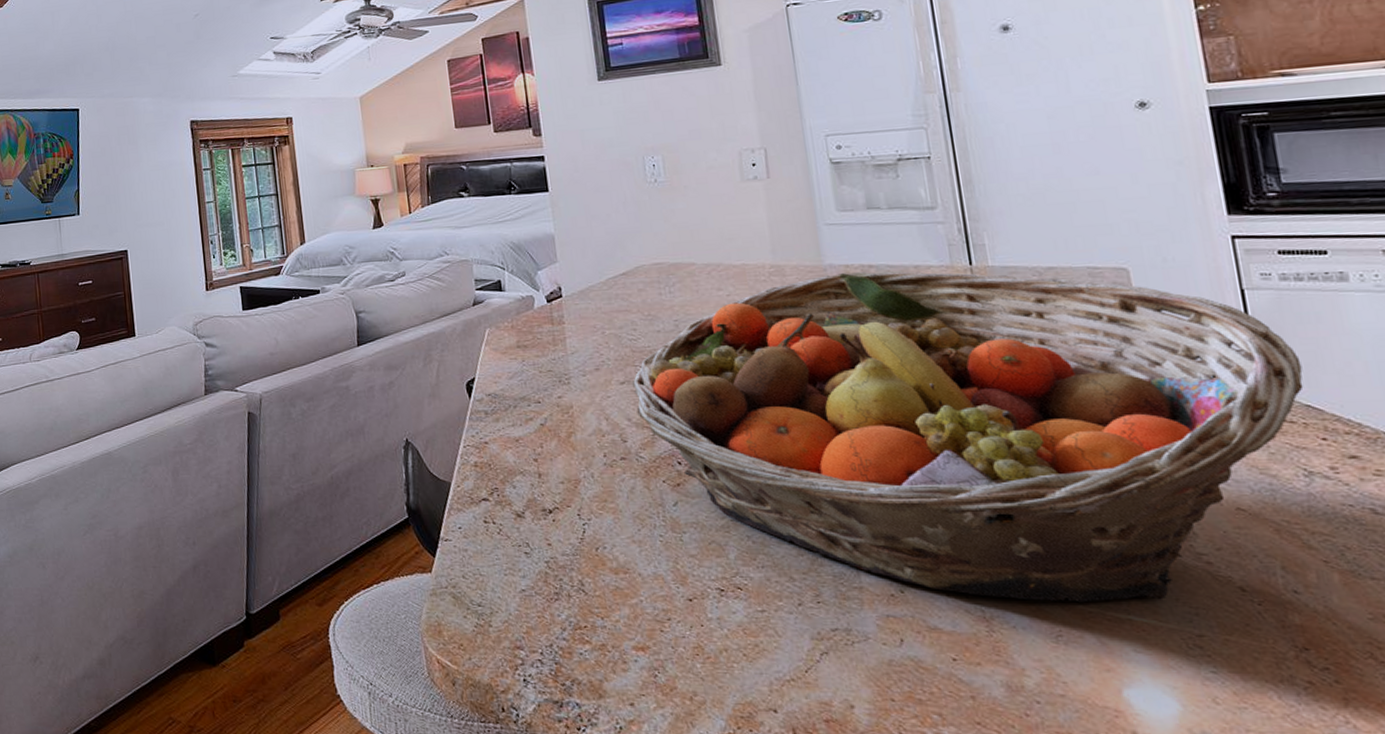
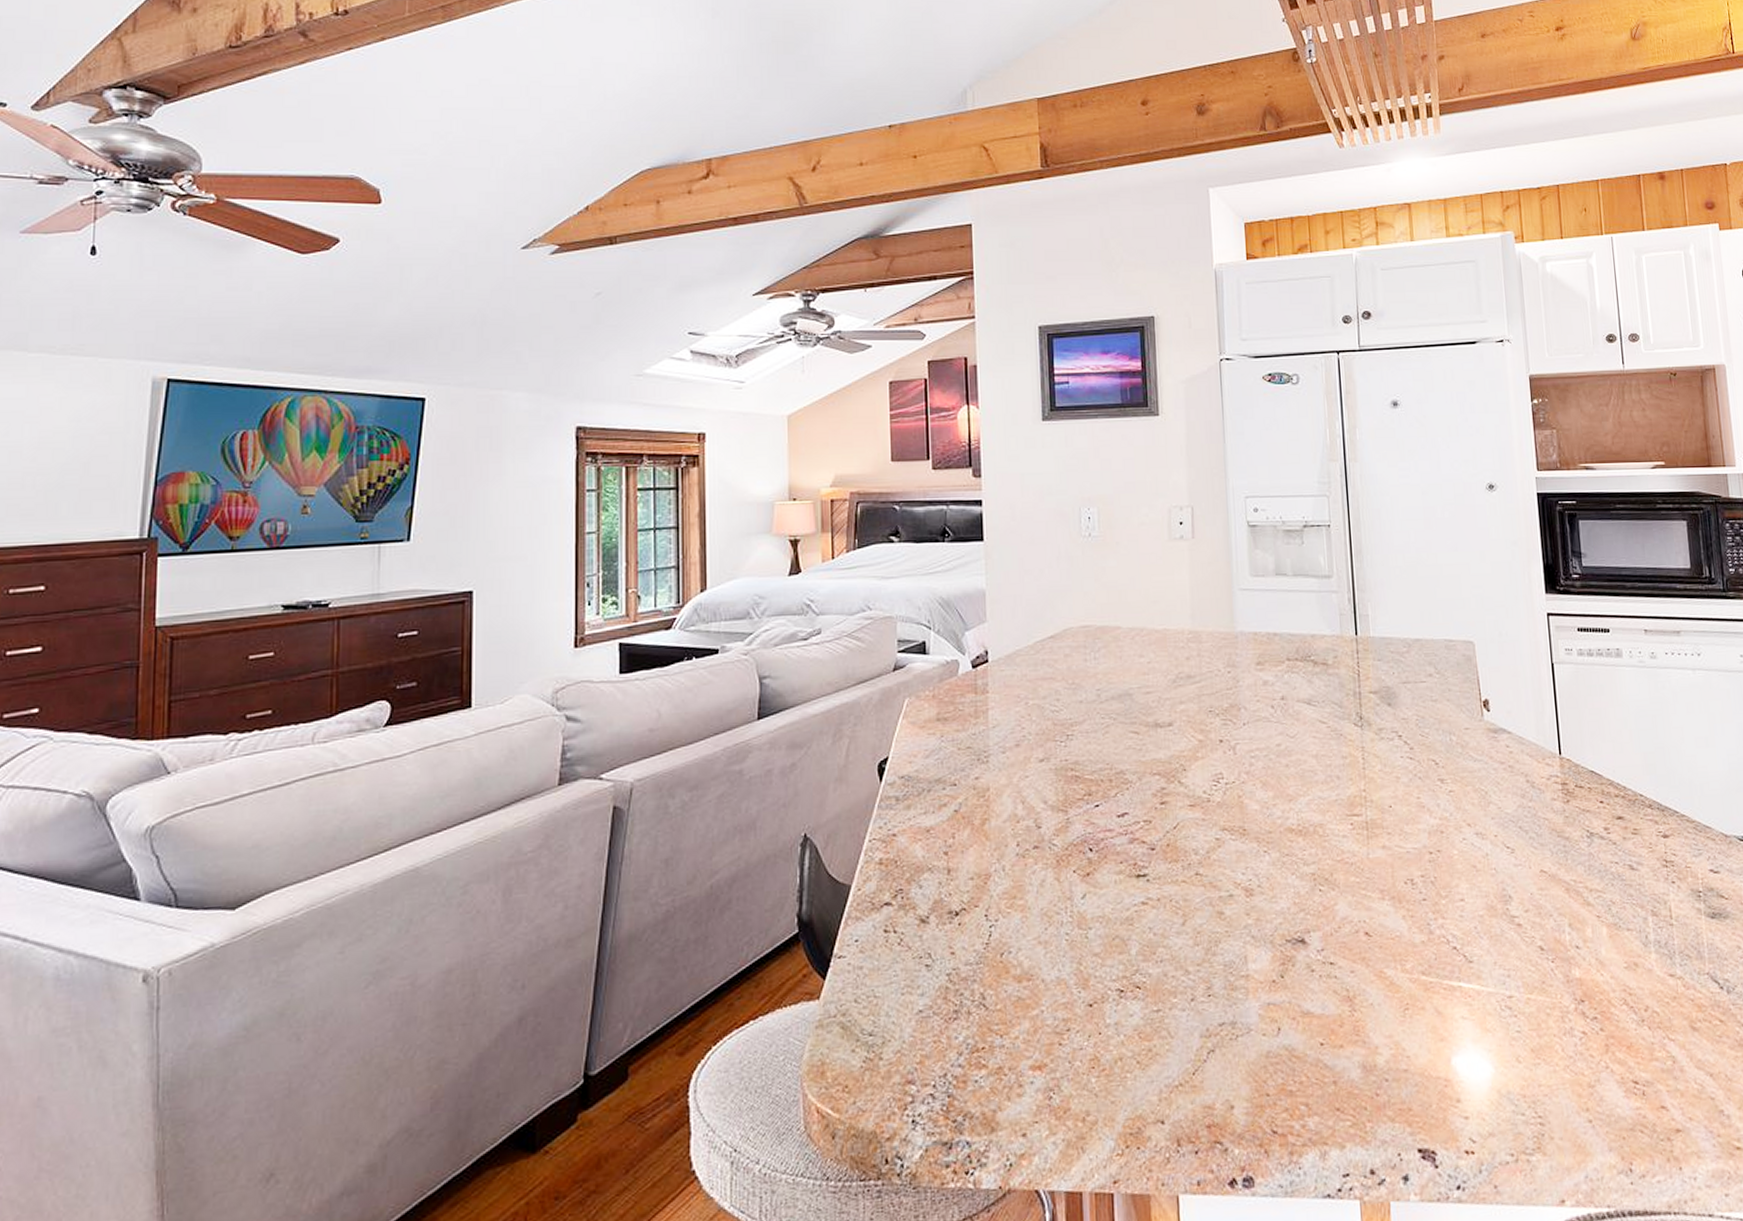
fruit basket: present [631,271,1304,603] -> none [1050,640,1590,976]

